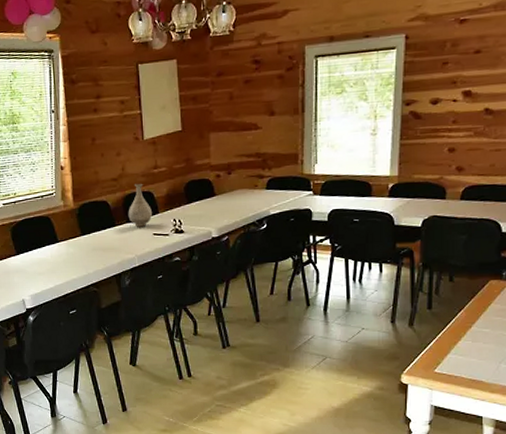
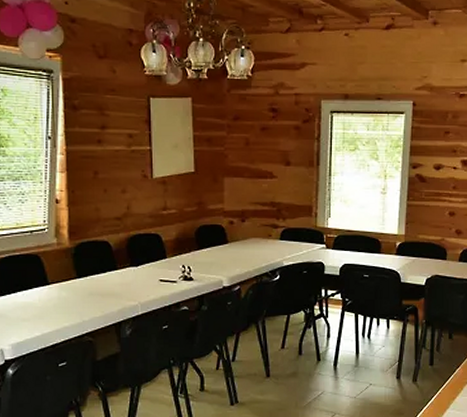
vase: present [128,183,152,227] -> none [132,224,159,272]

